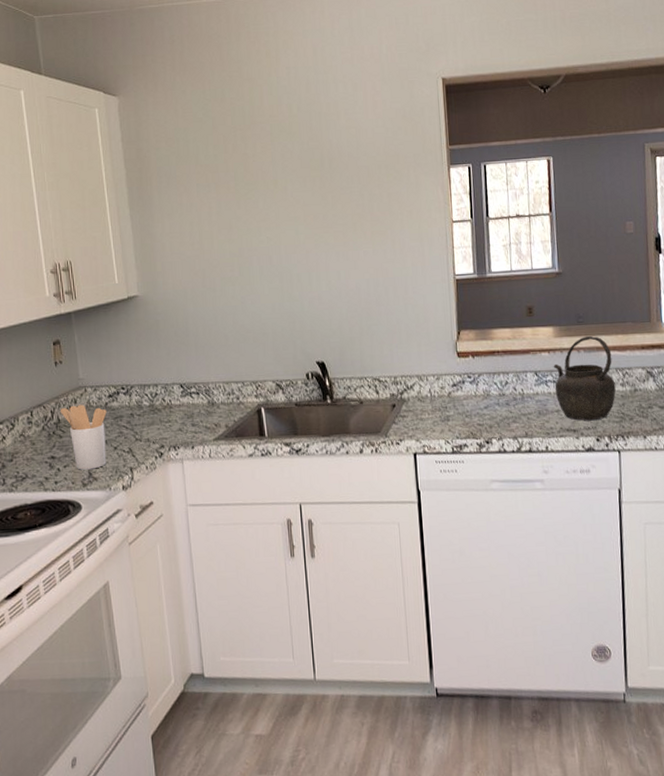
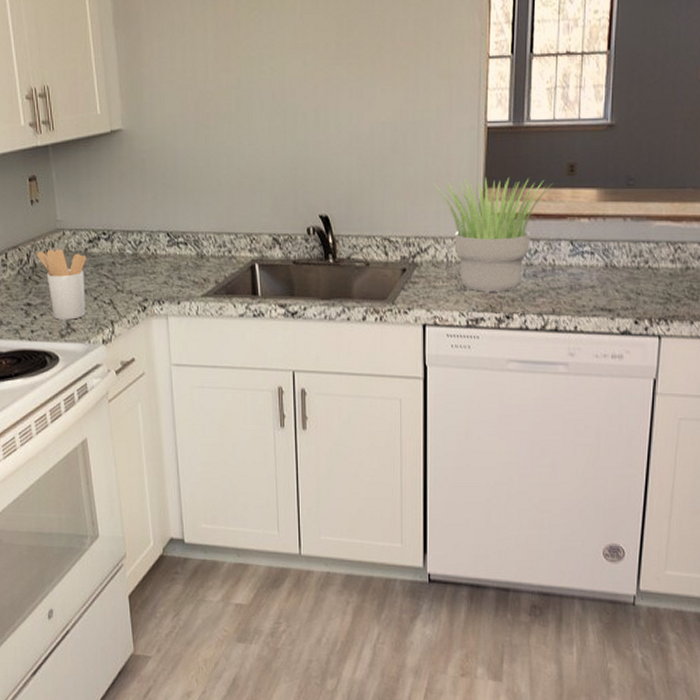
potted plant: none [414,321,515,421] -> present [434,177,552,292]
kettle: present [553,335,616,421] -> none [592,201,664,299]

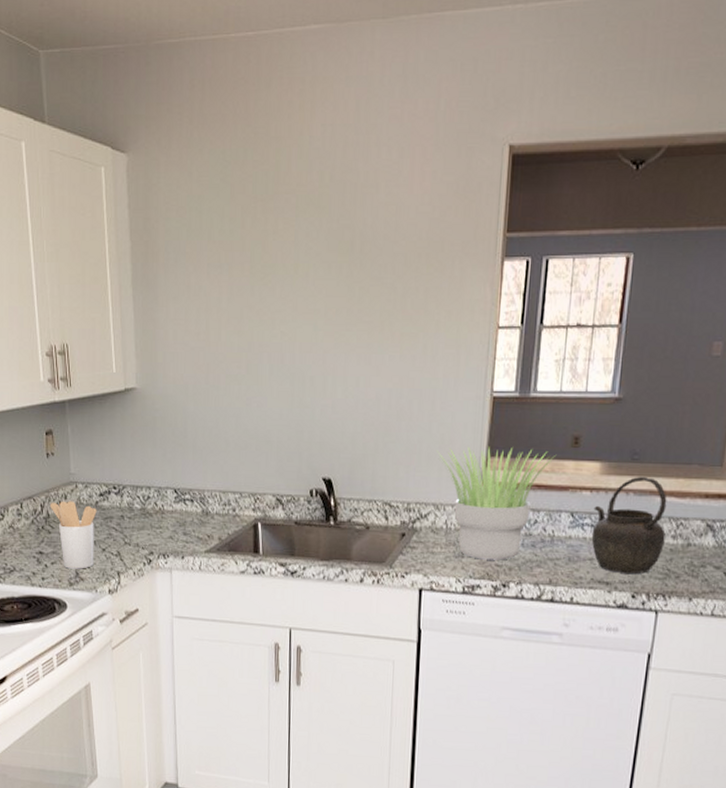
kettle: none [592,201,664,299] -> present [591,476,667,574]

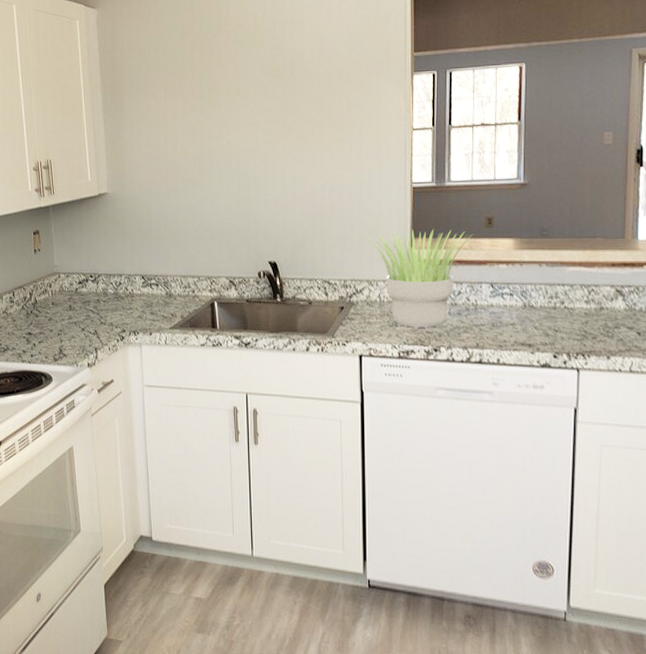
utensil holder: present [51,501,97,569] -> none [38,289,77,347]
kettle: present [591,476,667,574] -> none [511,249,579,336]

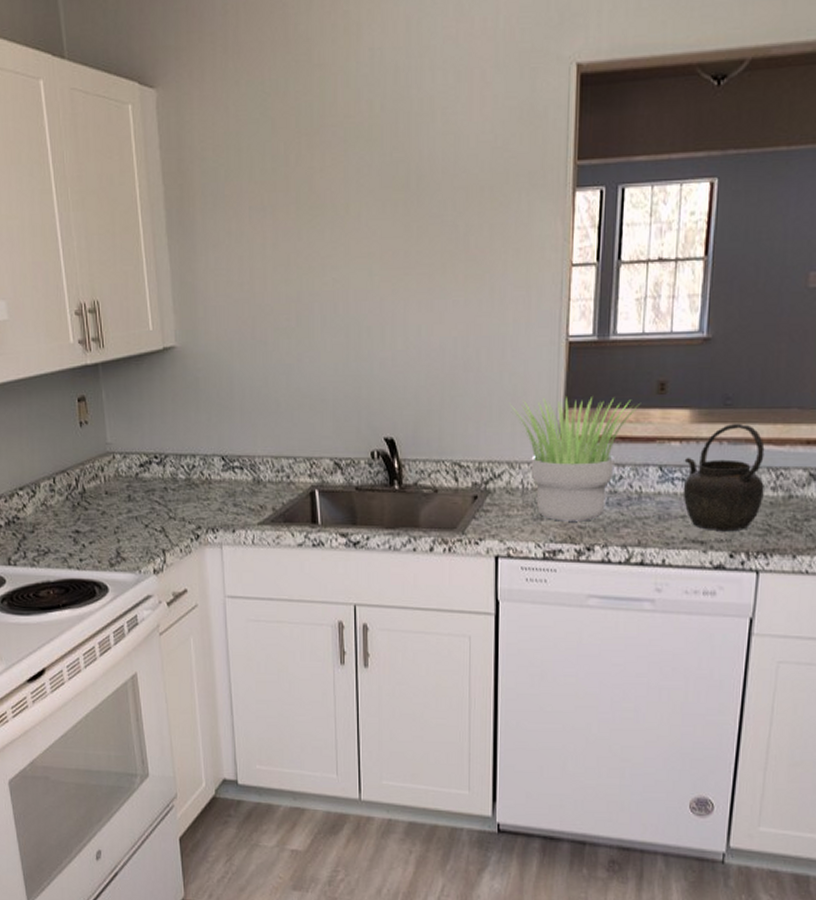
kettle: none [511,249,579,336] -> present [683,423,765,530]

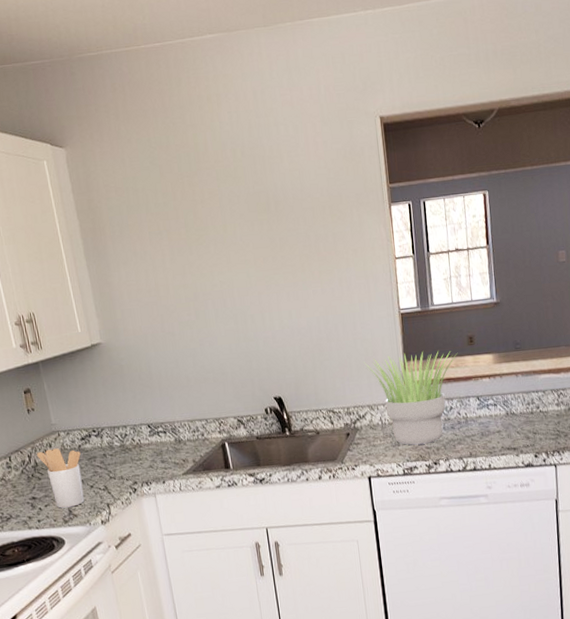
utensil holder: none [86,473,137,548] -> present [37,448,85,508]
kettle: present [683,423,765,530] -> none [493,360,552,439]

